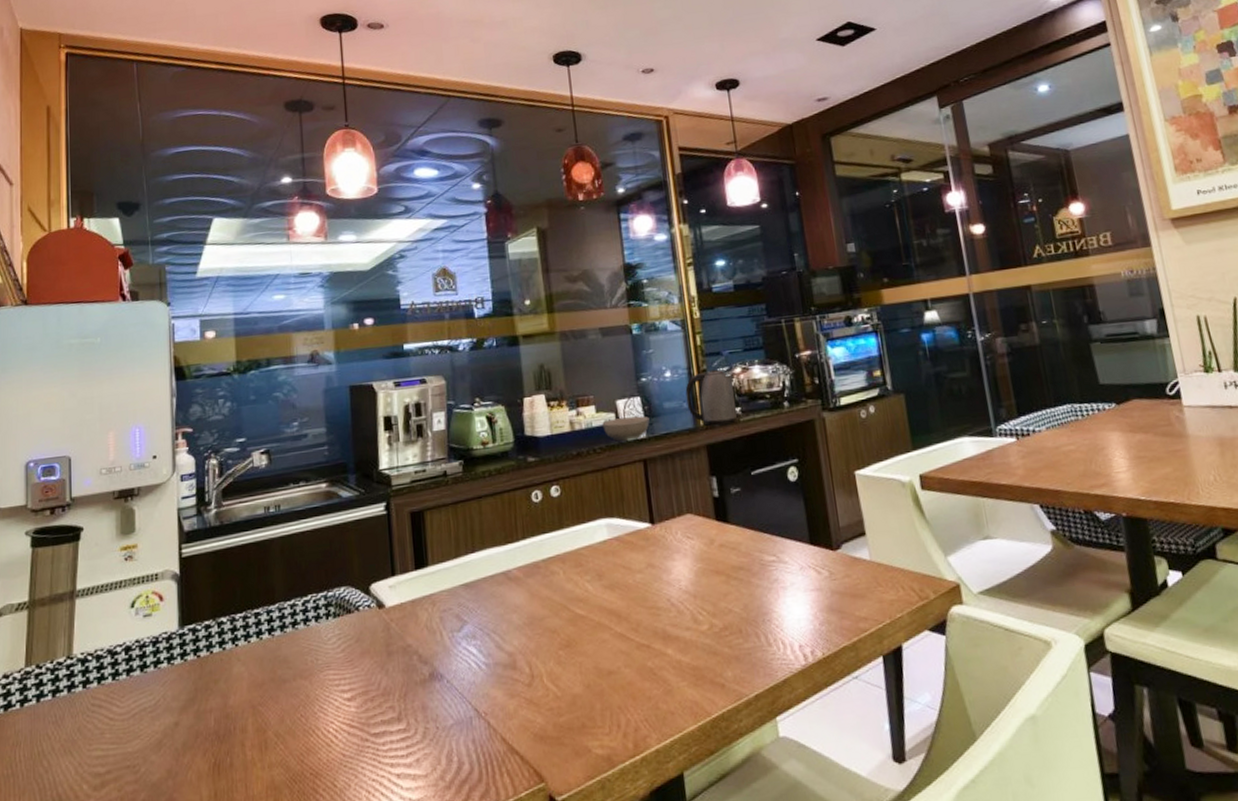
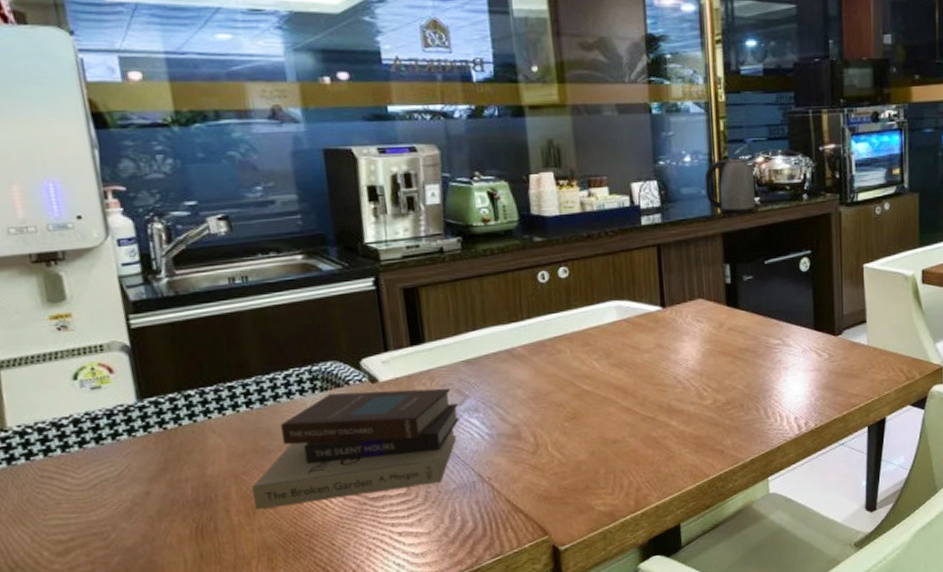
books: none [267,613,458,745] -> present [252,388,460,510]
bowl: present [602,416,650,442] -> none [615,200,666,226]

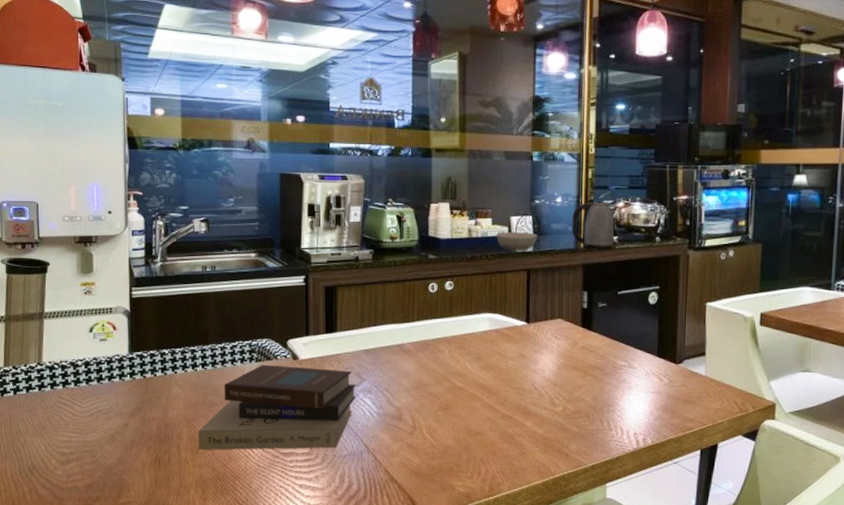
bowl: none [615,200,666,226] -> present [496,232,537,253]

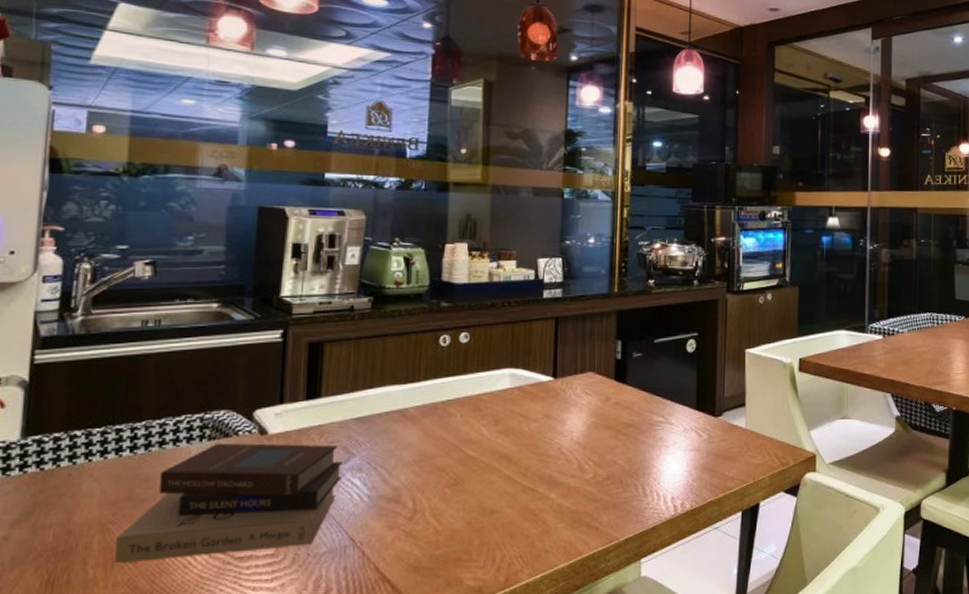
bowl: present [496,232,537,253] -> none [521,276,567,299]
kettle: present [572,201,615,250] -> none [605,242,652,295]

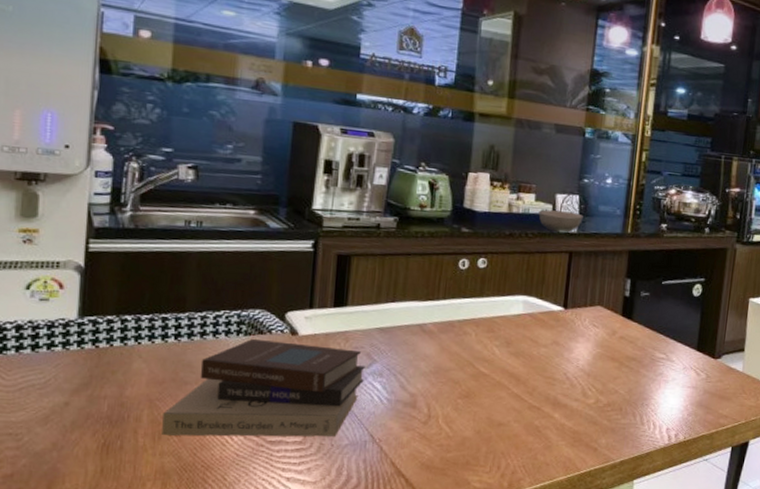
bowl: none [521,276,567,299] -> present [538,209,583,233]

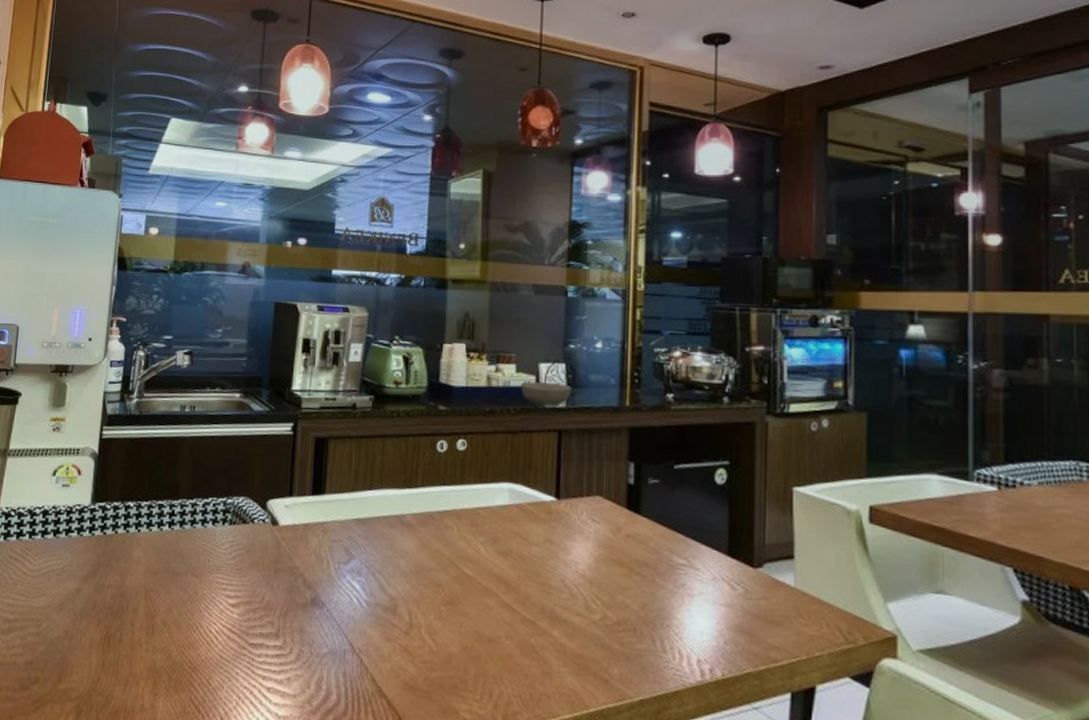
books: present [162,338,365,437] -> none [155,528,343,643]

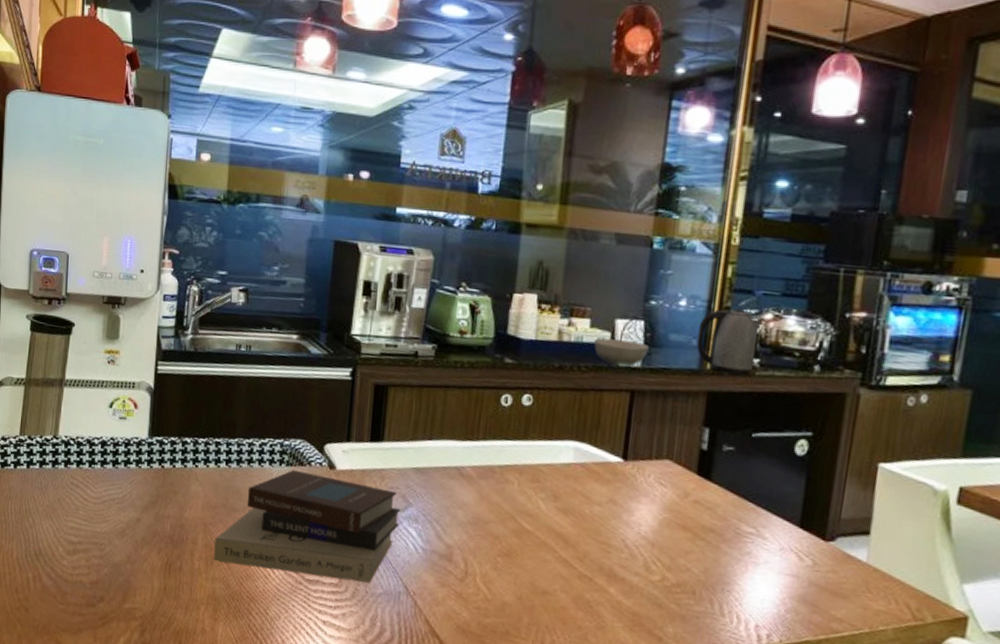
books: none [155,528,343,643] -> present [214,469,400,583]
kettle: none [615,348,670,411] -> present [696,308,761,376]

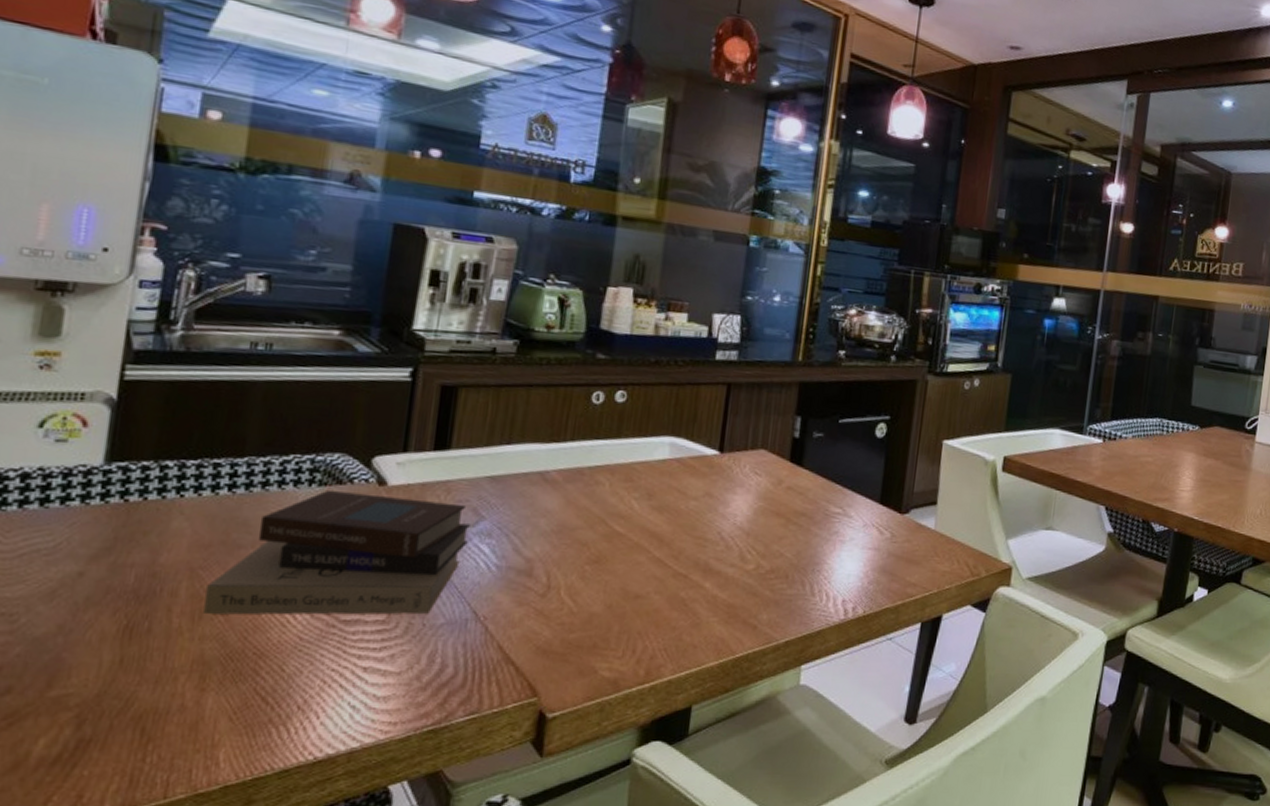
bowl: present [593,338,649,368] -> none [691,332,745,361]
kettle: present [696,308,761,376] -> none [789,304,846,367]

